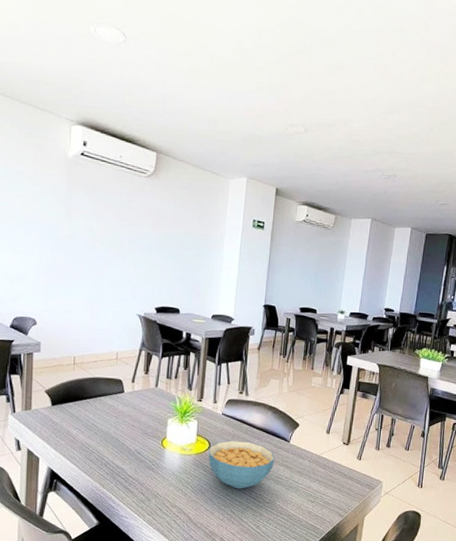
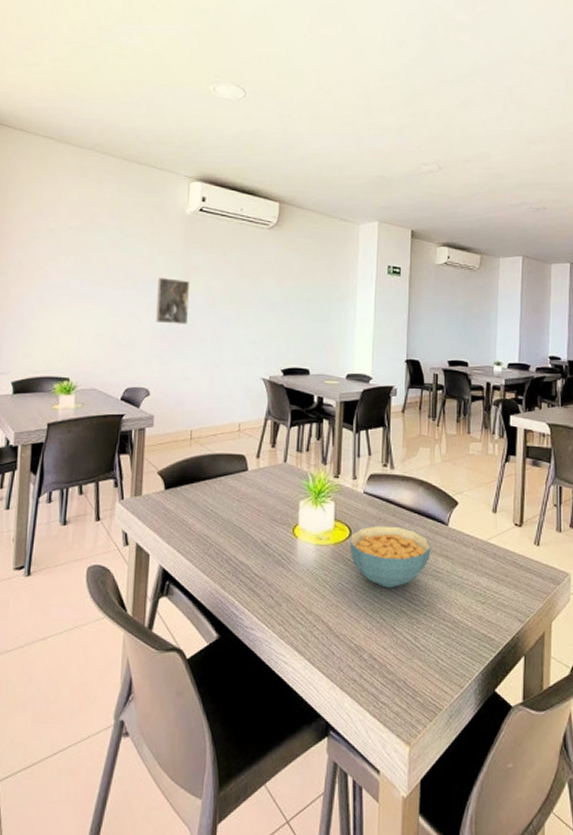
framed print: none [41,216,71,262] -> present [156,277,189,324]

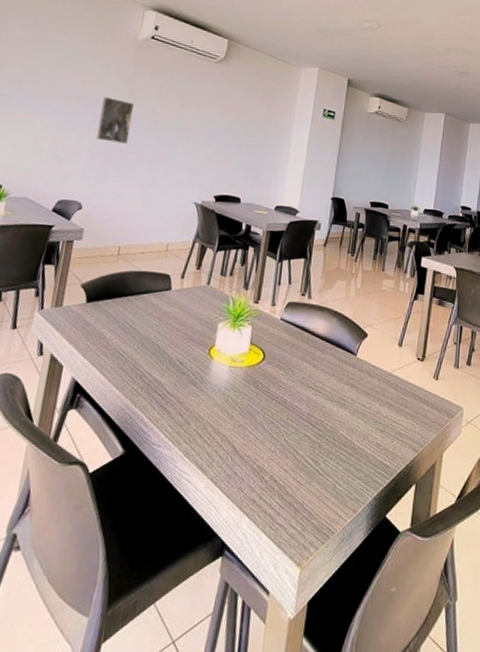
cereal bowl: present [350,526,431,588] -> none [262,351,339,413]

